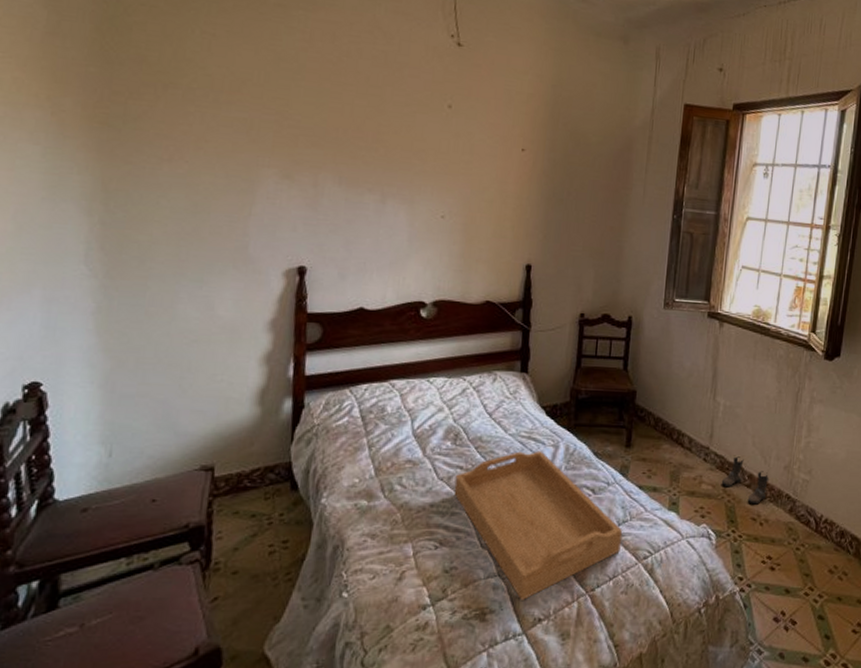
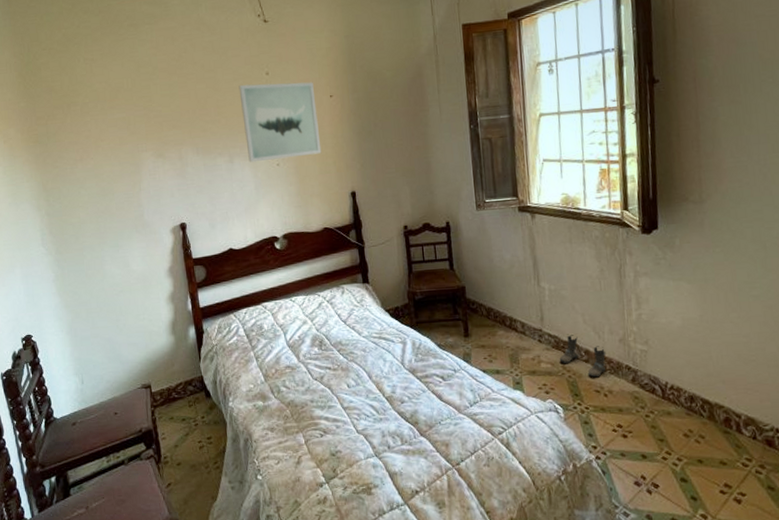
wall art: none [406,113,504,214] -> present [238,82,322,163]
serving tray: present [454,450,622,602] -> none [326,348,476,477]

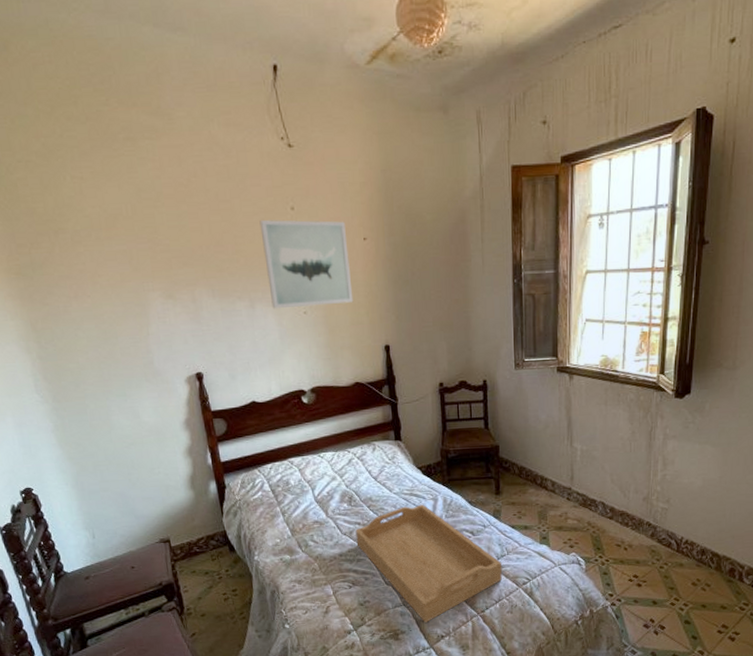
serving tray: none [326,348,476,477] -> present [355,504,502,624]
boots: present [559,335,607,378] -> none [585,493,630,533]

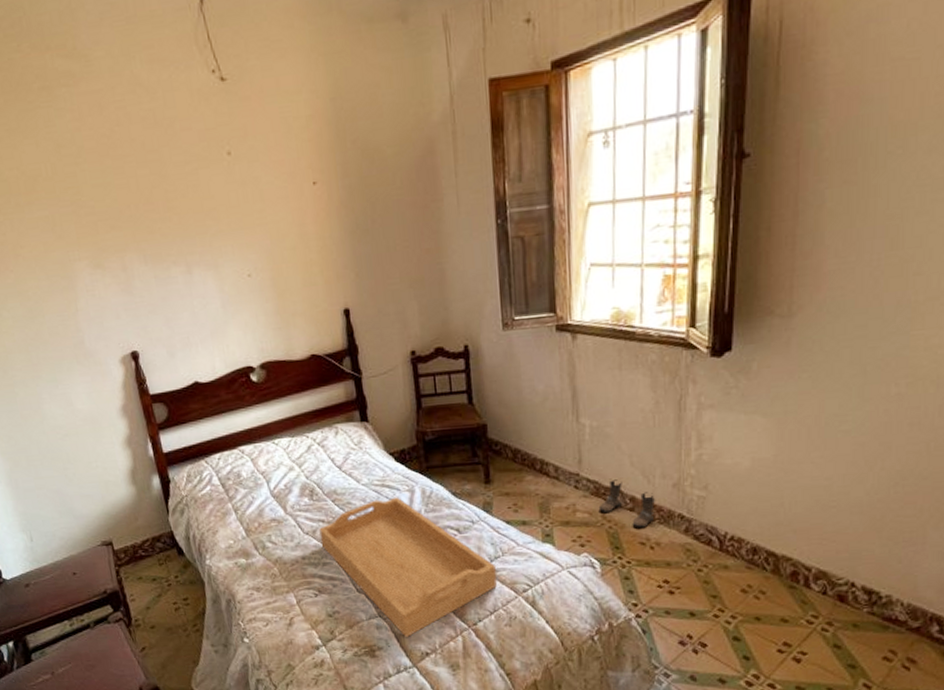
wall art: present [259,220,354,309] -> none [192,163,305,273]
boots: none [585,493,630,533] -> present [598,479,656,528]

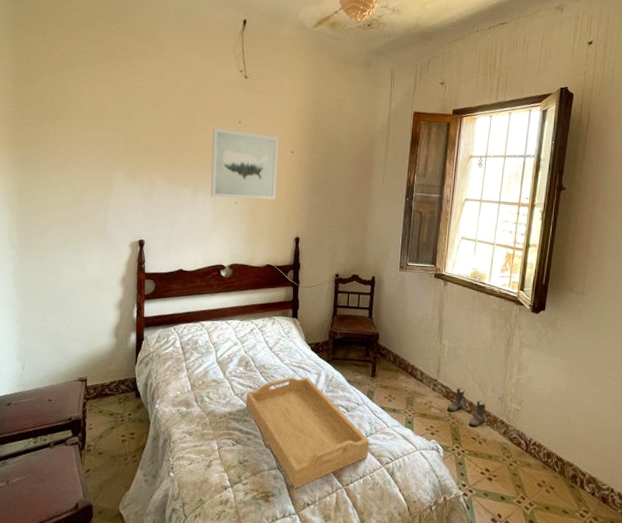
wall art: none [192,163,305,273] -> present [210,128,279,200]

